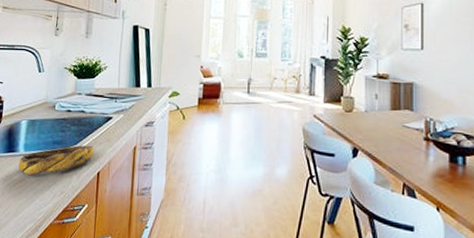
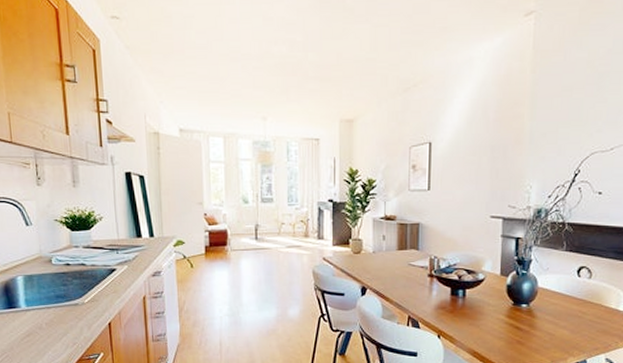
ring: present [18,145,95,176] -> none [22,297,102,330]

